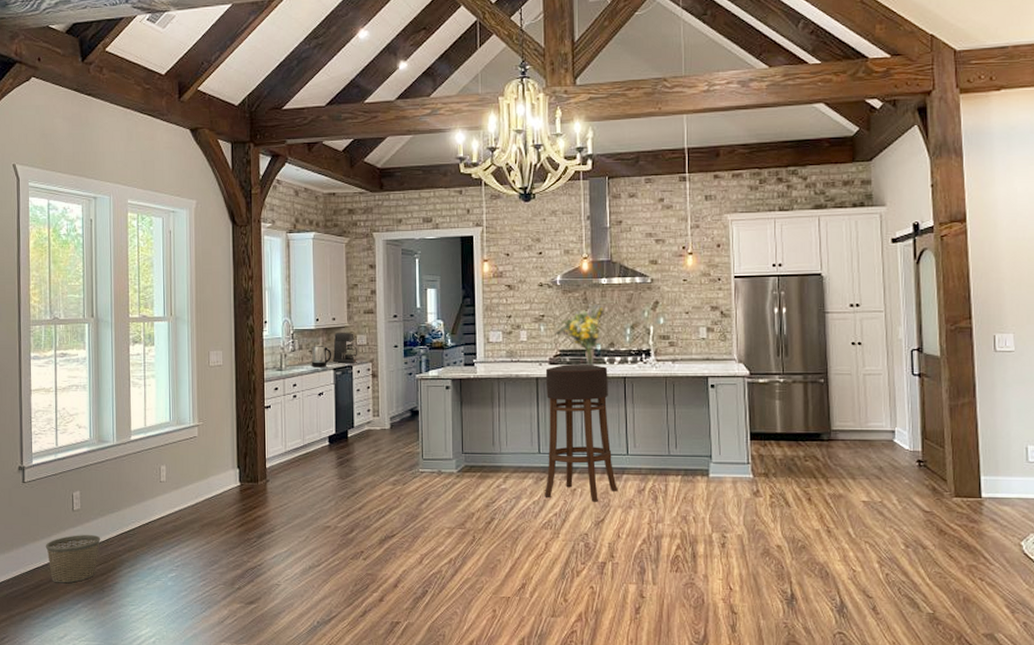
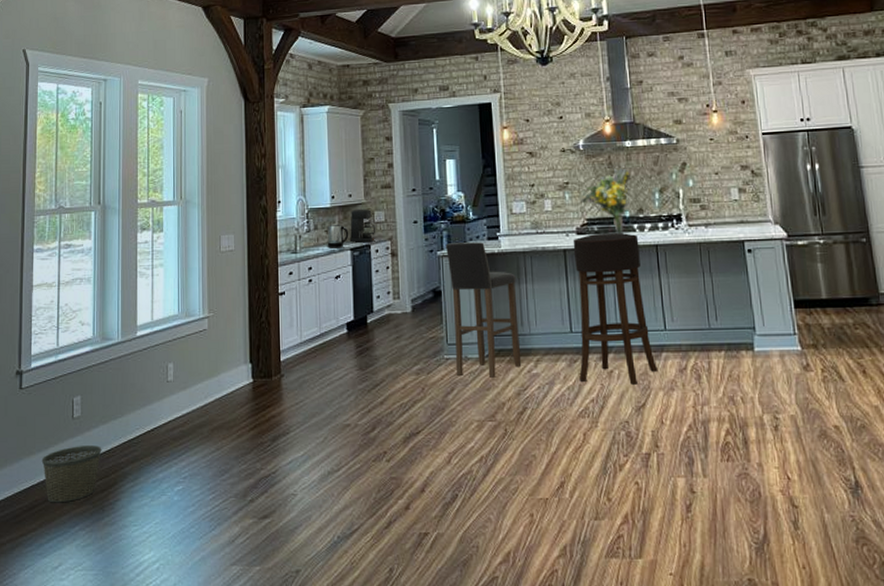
bar stool: none [425,367,491,491] -> present [446,242,522,378]

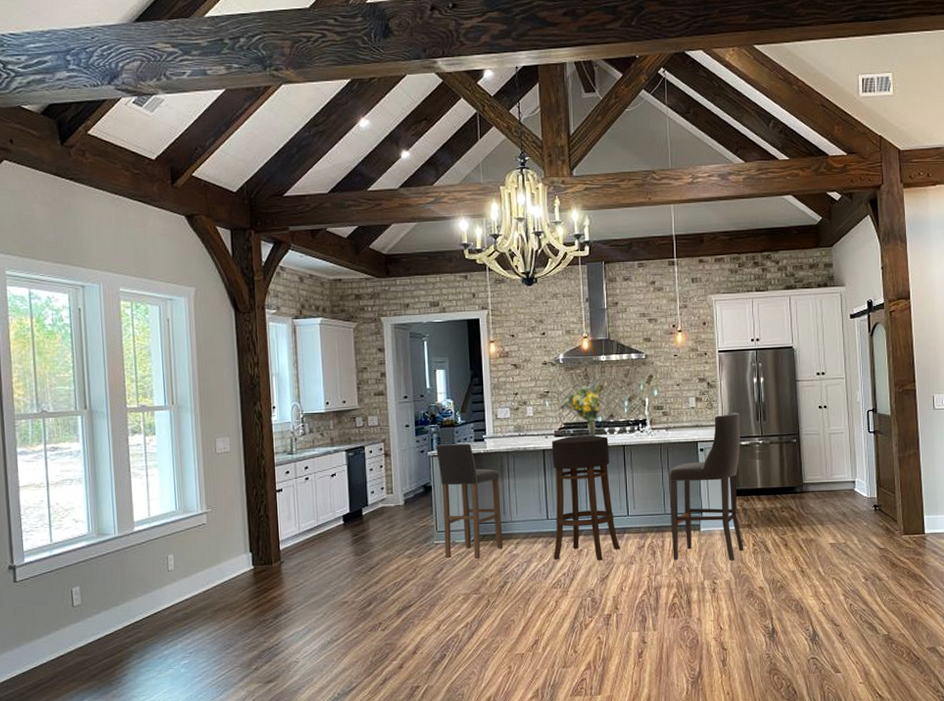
basket: present [41,446,102,503] -> none [43,629,106,681]
kettle: present [327,223,349,249] -> none [322,427,344,450]
coffee maker: present [350,209,376,243] -> none [344,414,370,445]
bar stool: none [711,205,811,390] -> present [669,412,744,561]

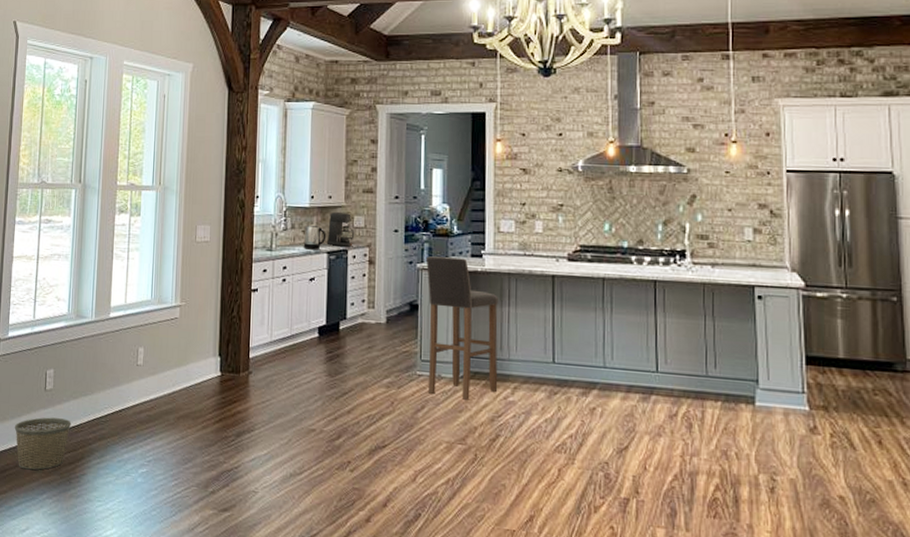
basket: none [43,629,106,681] -> present [14,417,72,471]
kettle: none [322,427,344,450] -> present [303,224,327,250]
coffee maker: none [344,414,370,445] -> present [327,212,355,248]
bar stool: present [551,434,621,561] -> none [559,261,646,426]
bouquet: present [559,379,604,437] -> none [575,194,632,266]
bar stool: present [669,412,744,561] -> none [714,252,817,453]

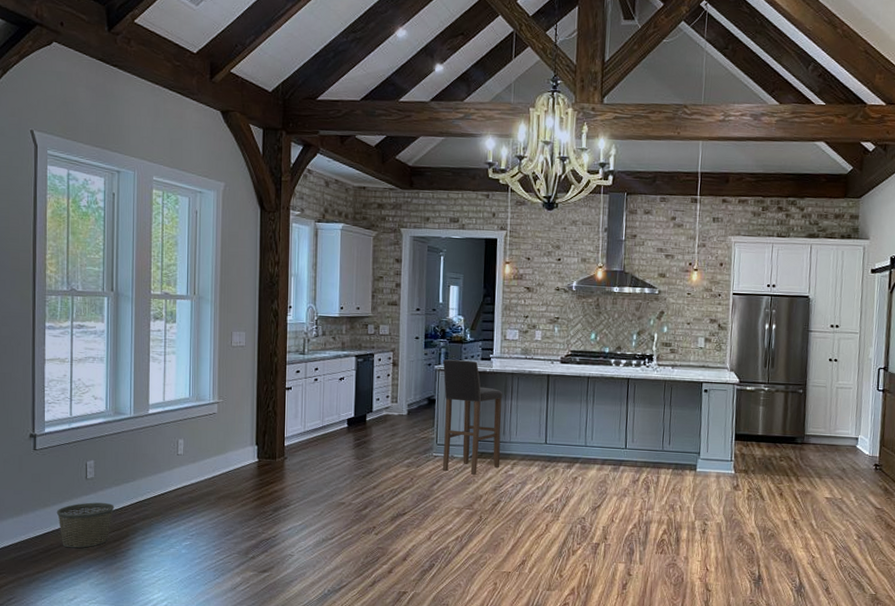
kettle: present [303,224,327,250] -> none [333,332,355,354]
coffee maker: present [327,212,355,248] -> none [356,321,380,352]

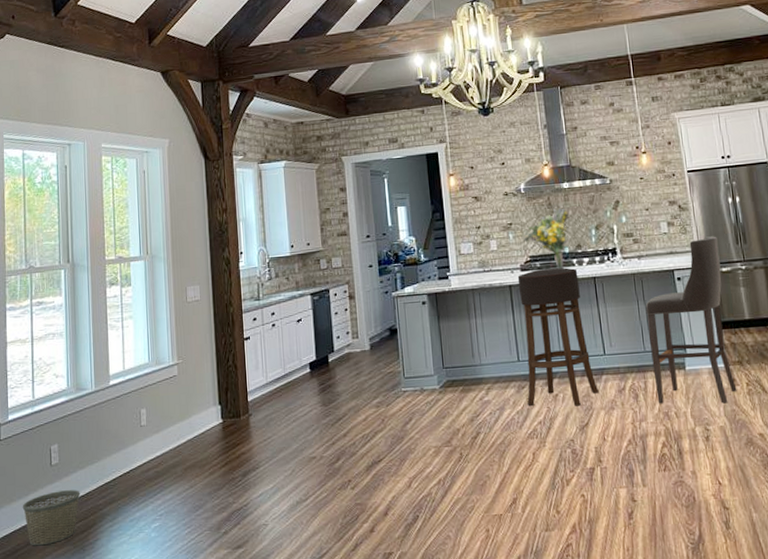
bar stool: present [442,359,503,475] -> none [400,282,474,407]
bar stool: none [548,363,615,490] -> present [517,267,599,407]
bouquet: none [568,309,614,367] -> present [523,208,570,269]
bar stool: none [666,356,748,504] -> present [645,236,737,404]

